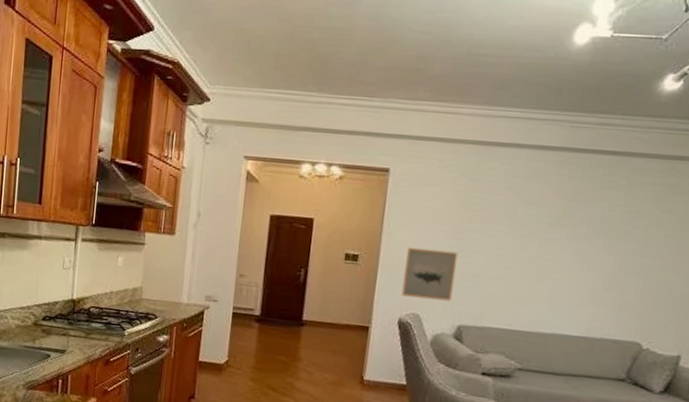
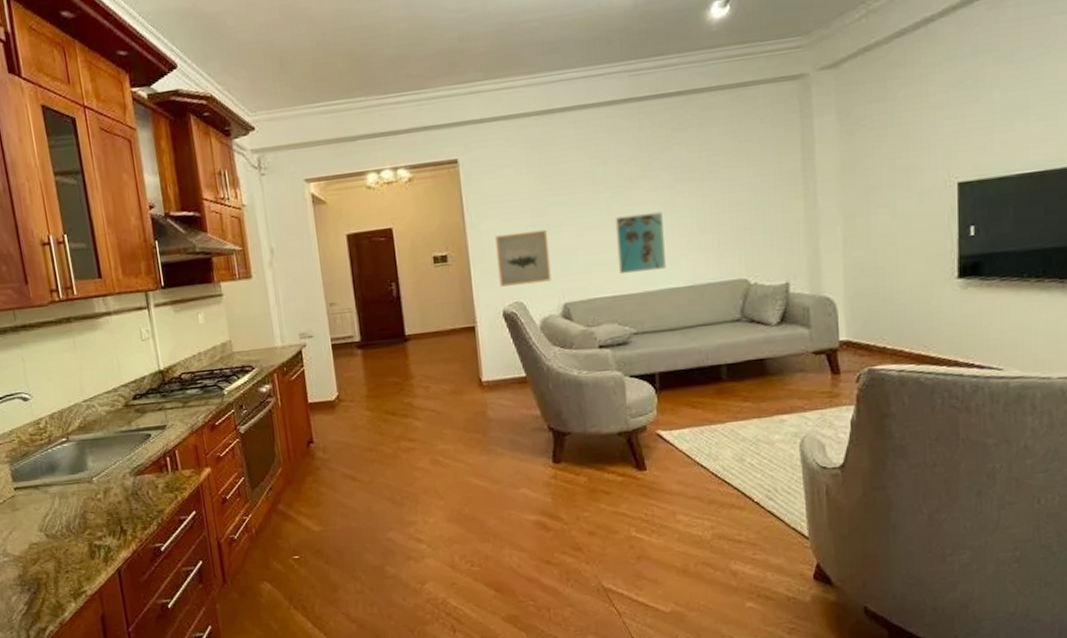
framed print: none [517,256,572,315] -> present [614,212,666,275]

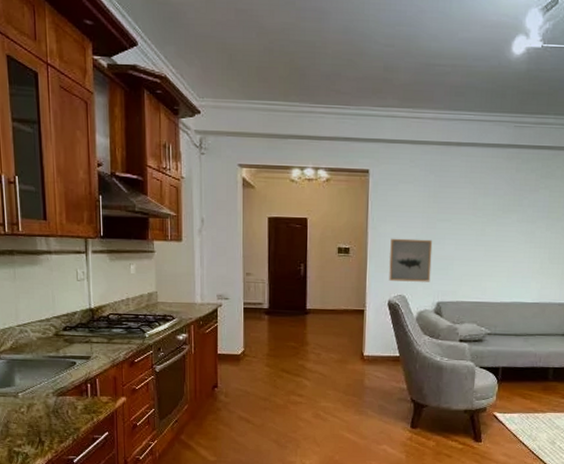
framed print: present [614,212,666,275] -> none [483,239,524,286]

